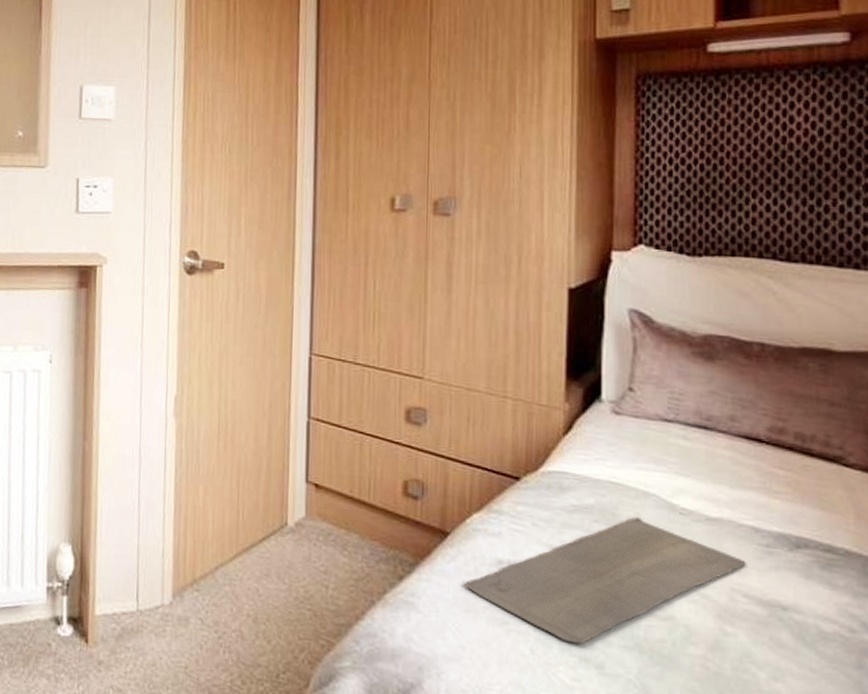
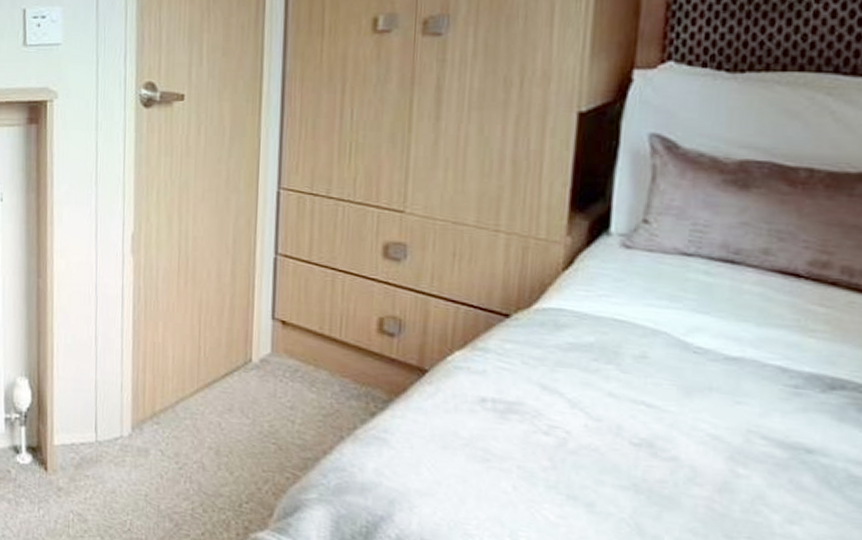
bath mat: present [463,517,745,644] -> none [441,355,767,483]

